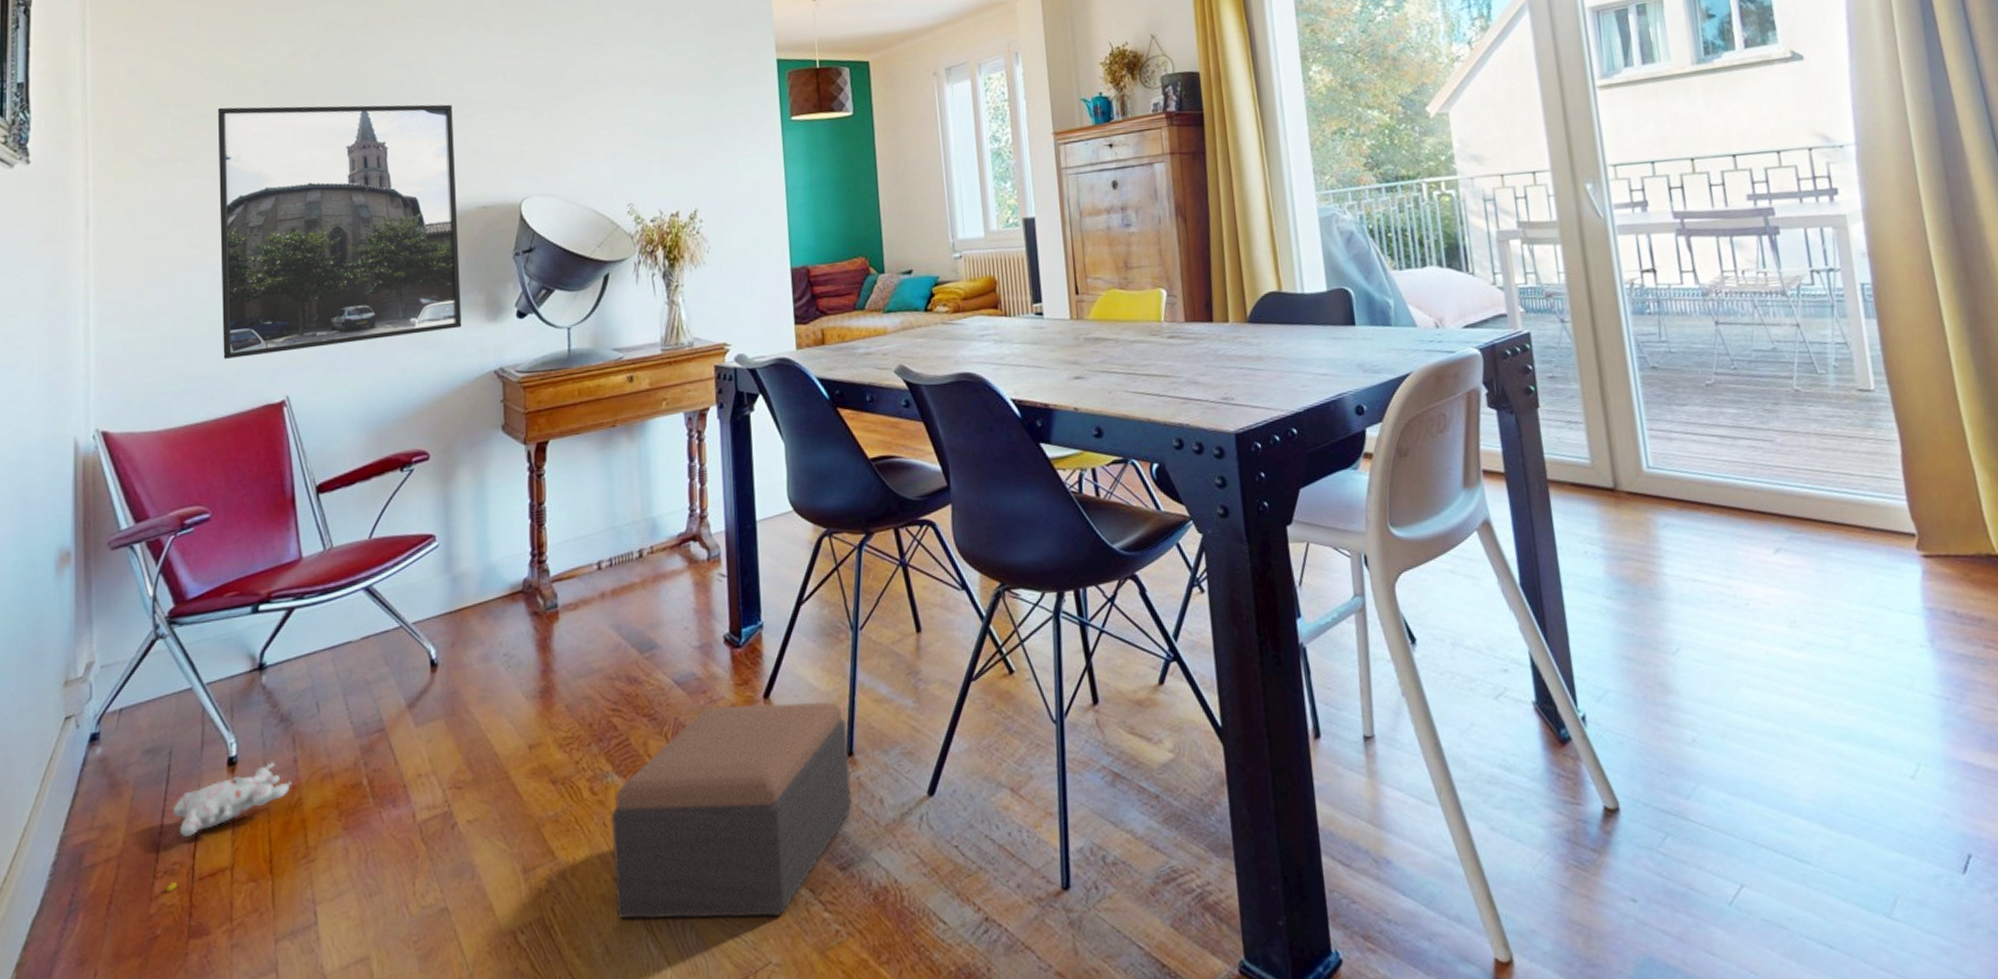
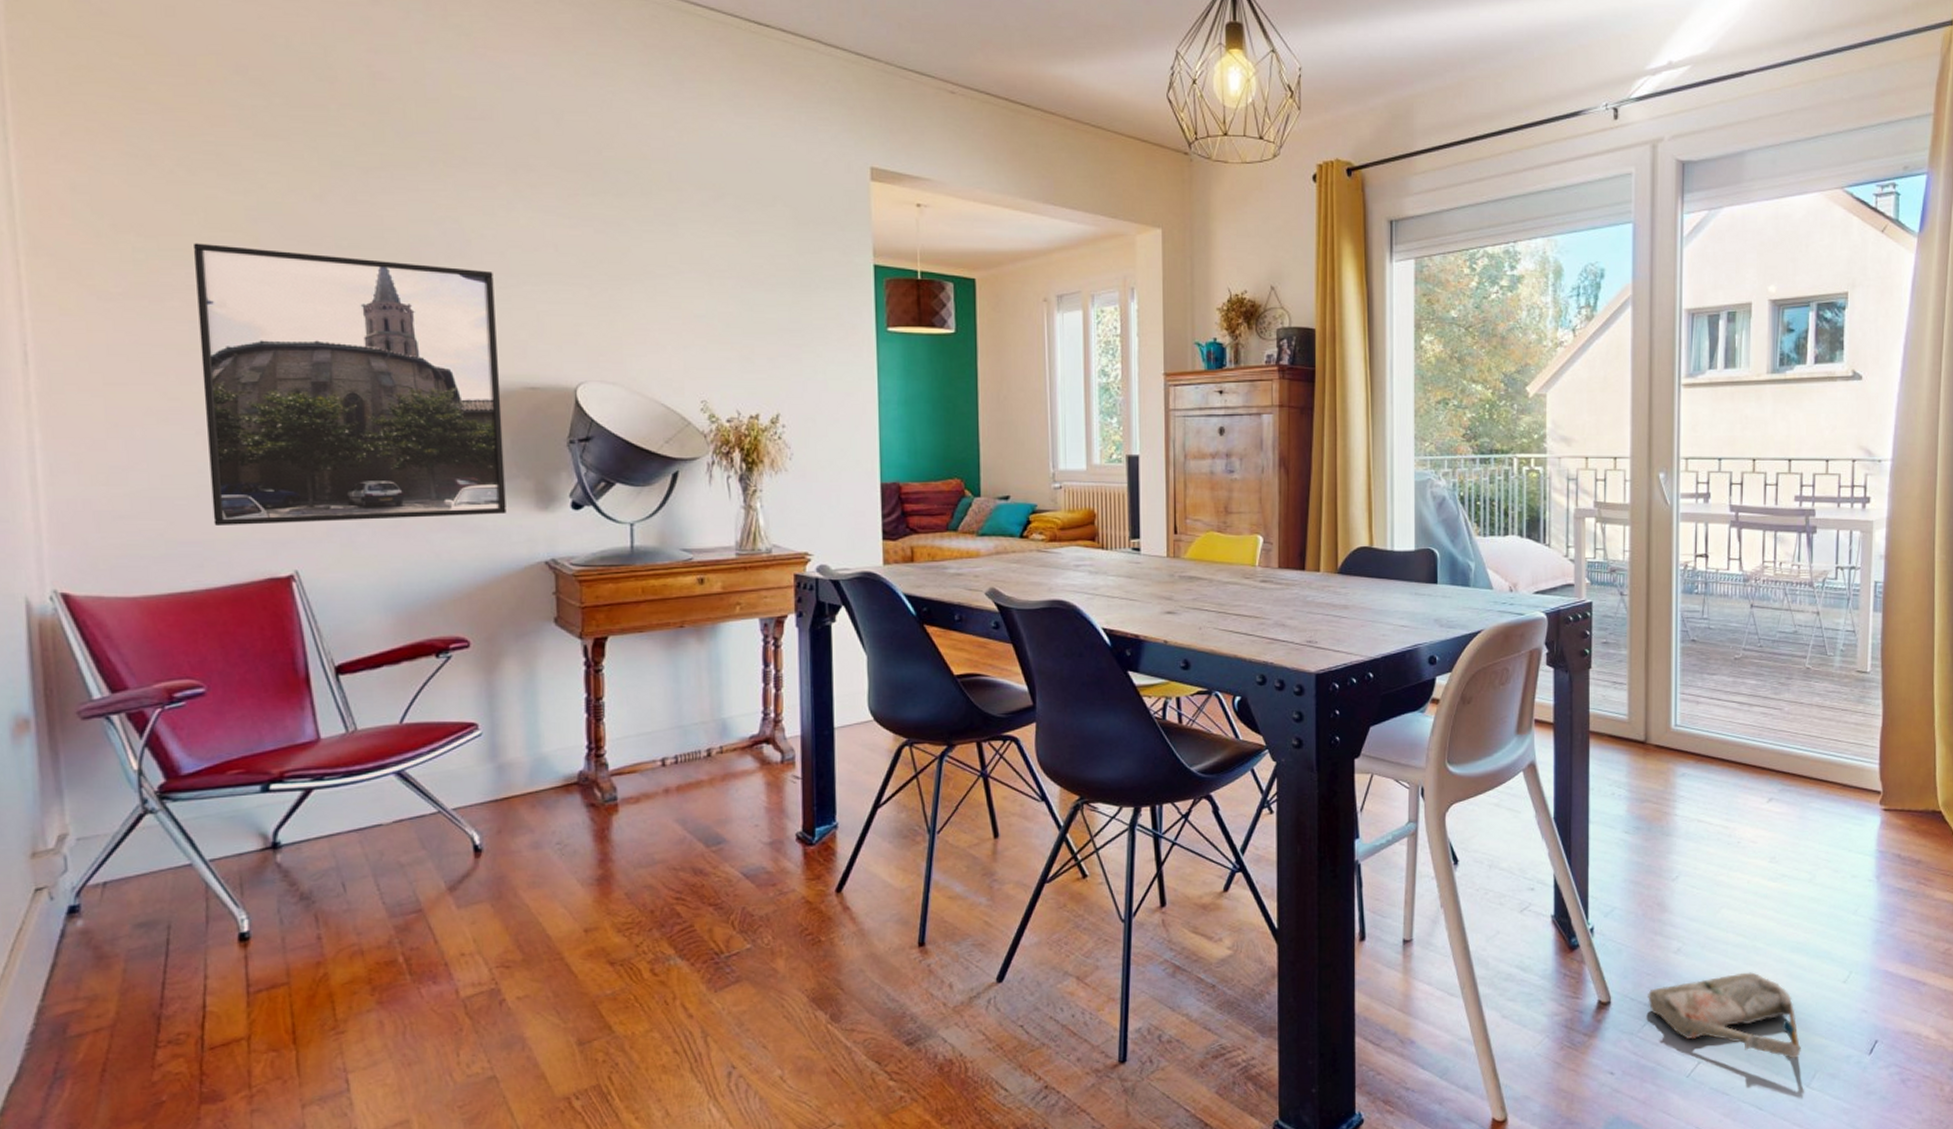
plush toy: present [165,761,292,893] -> none [170,938,315,1061]
footstool: present [611,701,852,919] -> none [673,896,921,1087]
bag: none [1664,767,1872,881] -> present [1648,972,1801,1059]

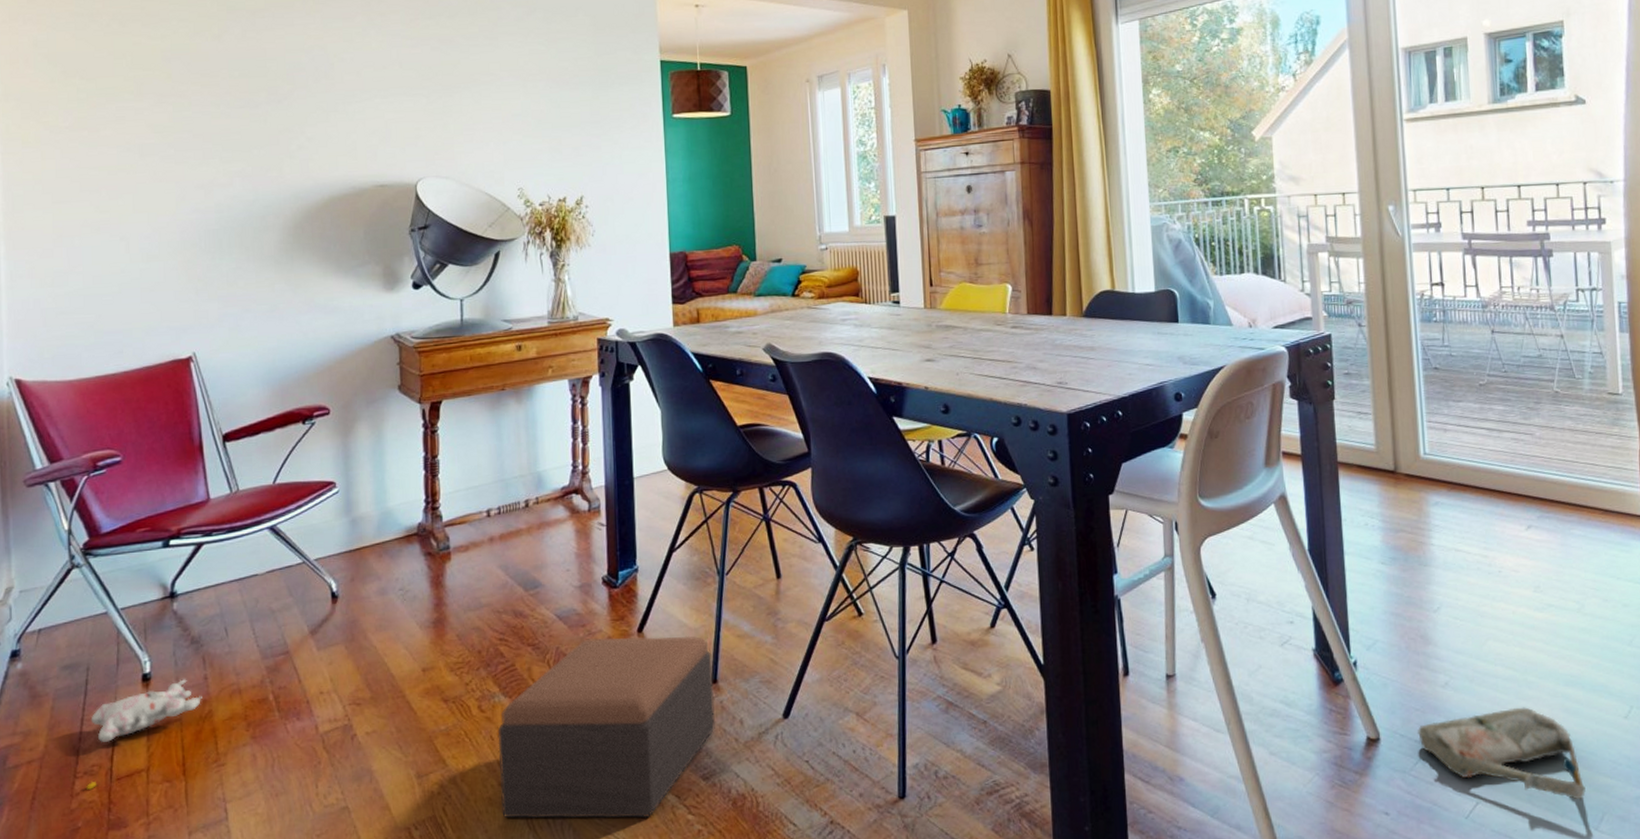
plush toy: none [170,938,315,1061] -> present [85,678,202,791]
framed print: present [194,243,507,525] -> none [123,81,360,316]
footstool: none [673,896,921,1087] -> present [497,636,715,819]

